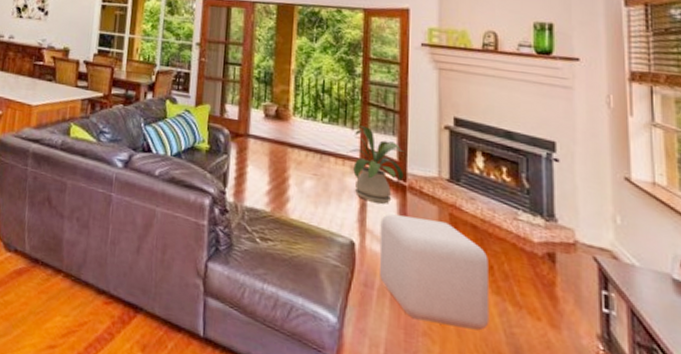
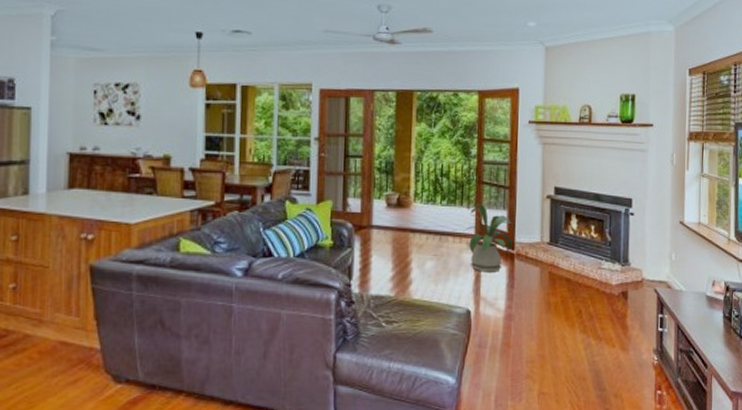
cube: present [379,213,490,331] -> none [491,280,578,366]

